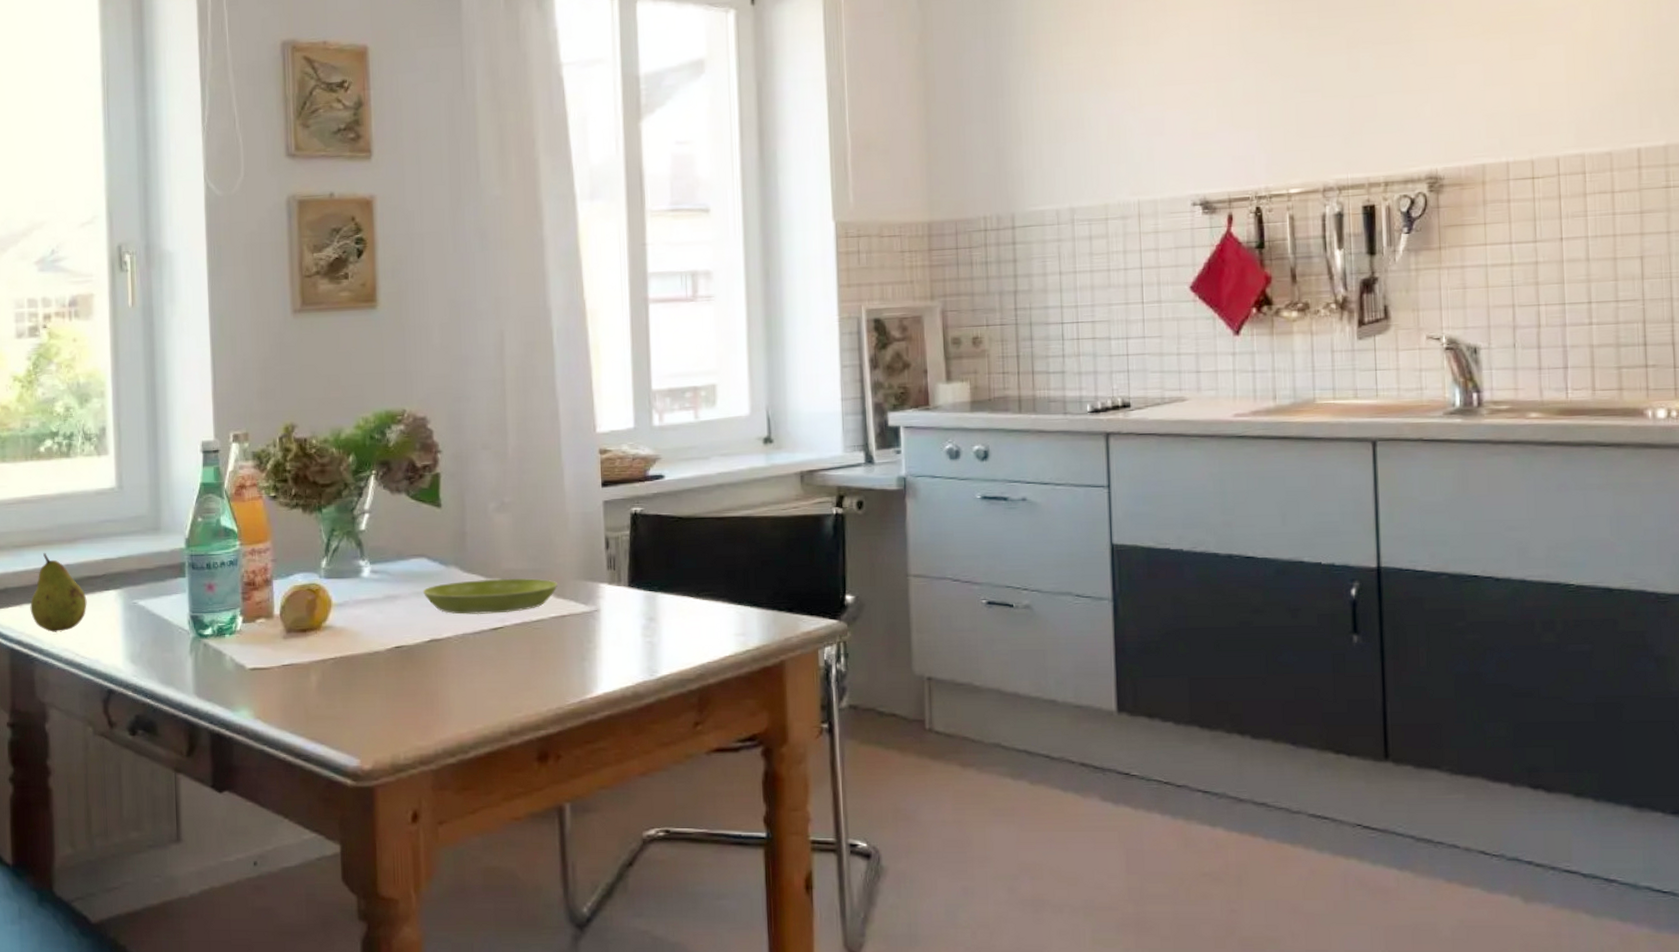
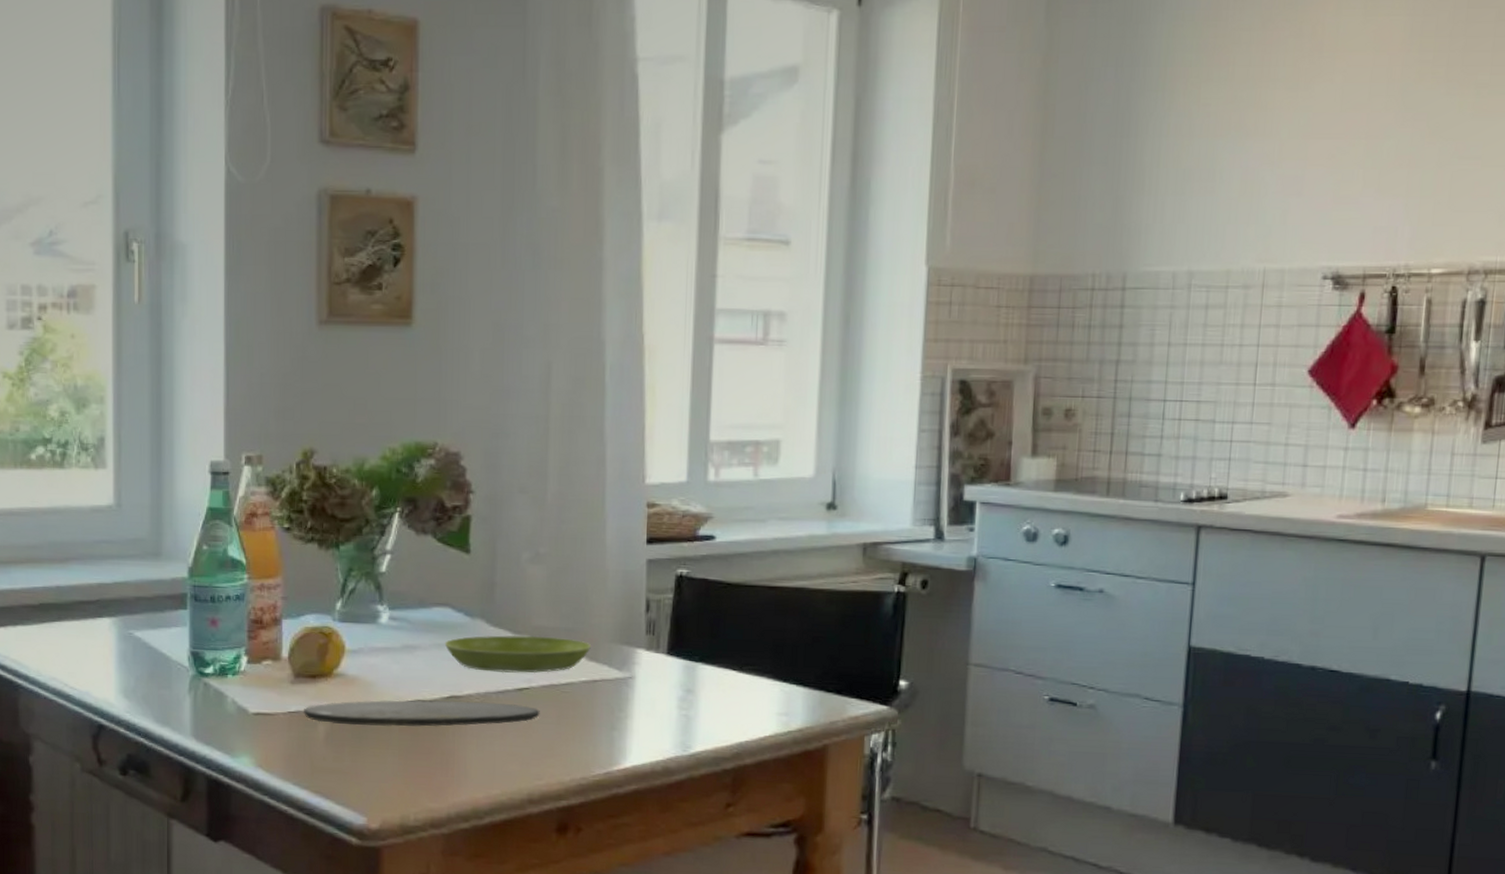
fruit: present [30,552,87,633] -> none [15,571,78,660]
plate: none [297,643,515,674] -> present [304,699,540,727]

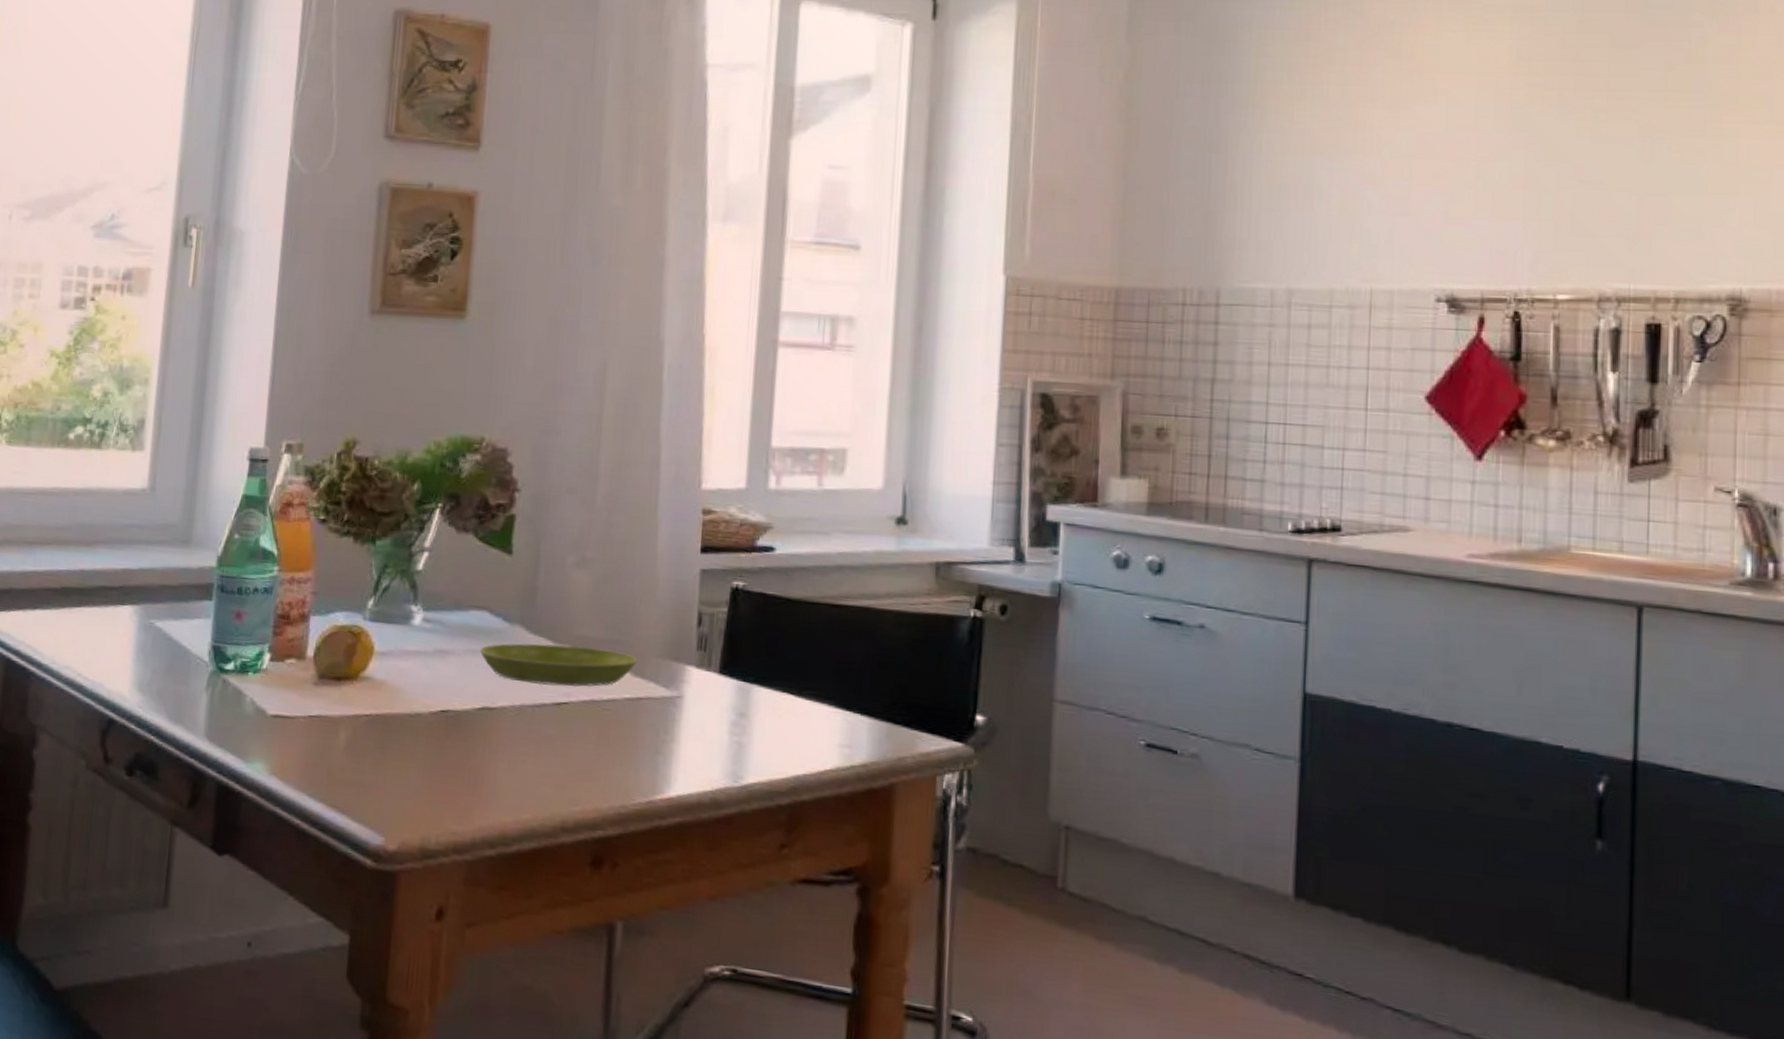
plate: present [304,699,540,727] -> none [325,707,579,741]

